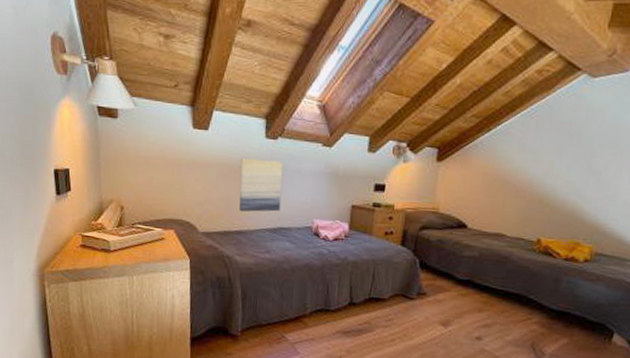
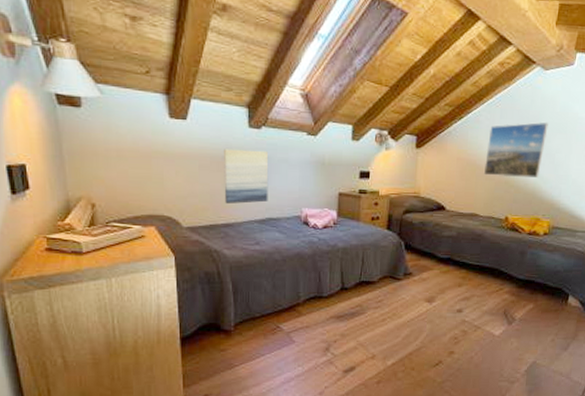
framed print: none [513,135,595,197] -> present [483,122,548,178]

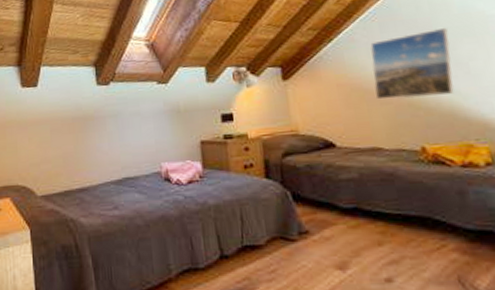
wall art: present [224,149,269,205] -> none [74,106,123,167]

